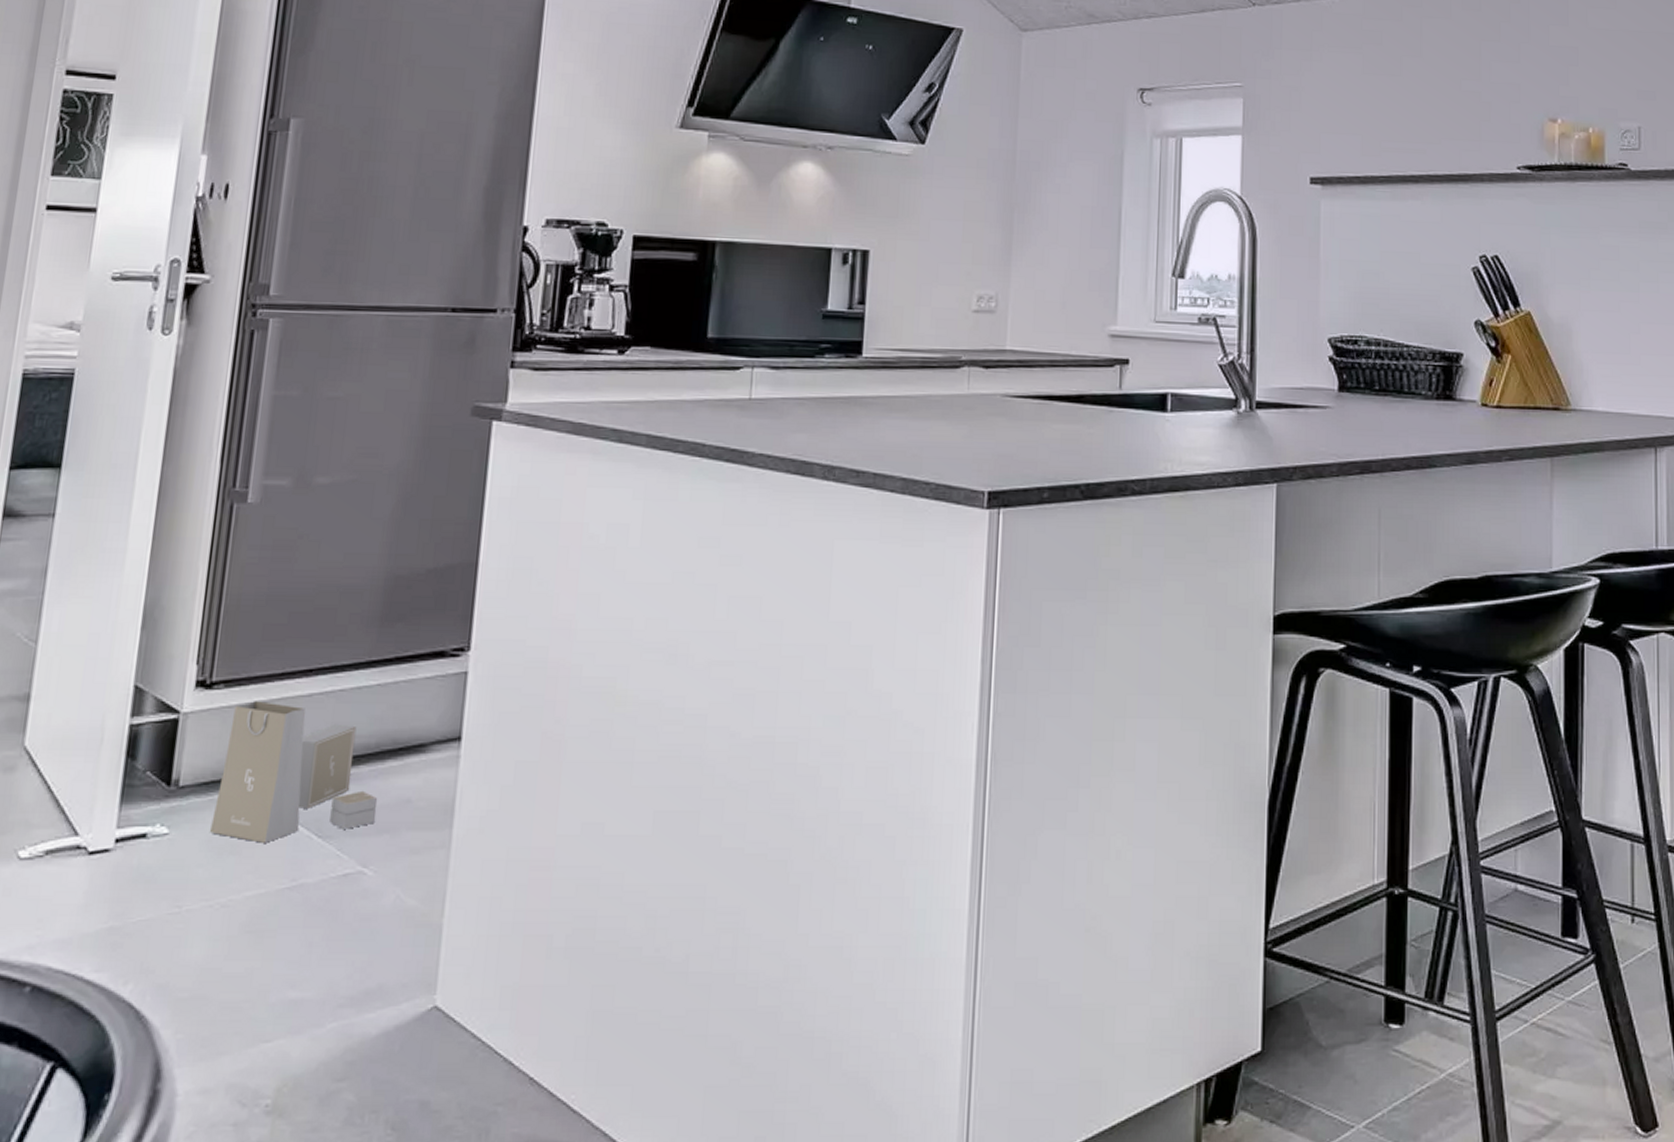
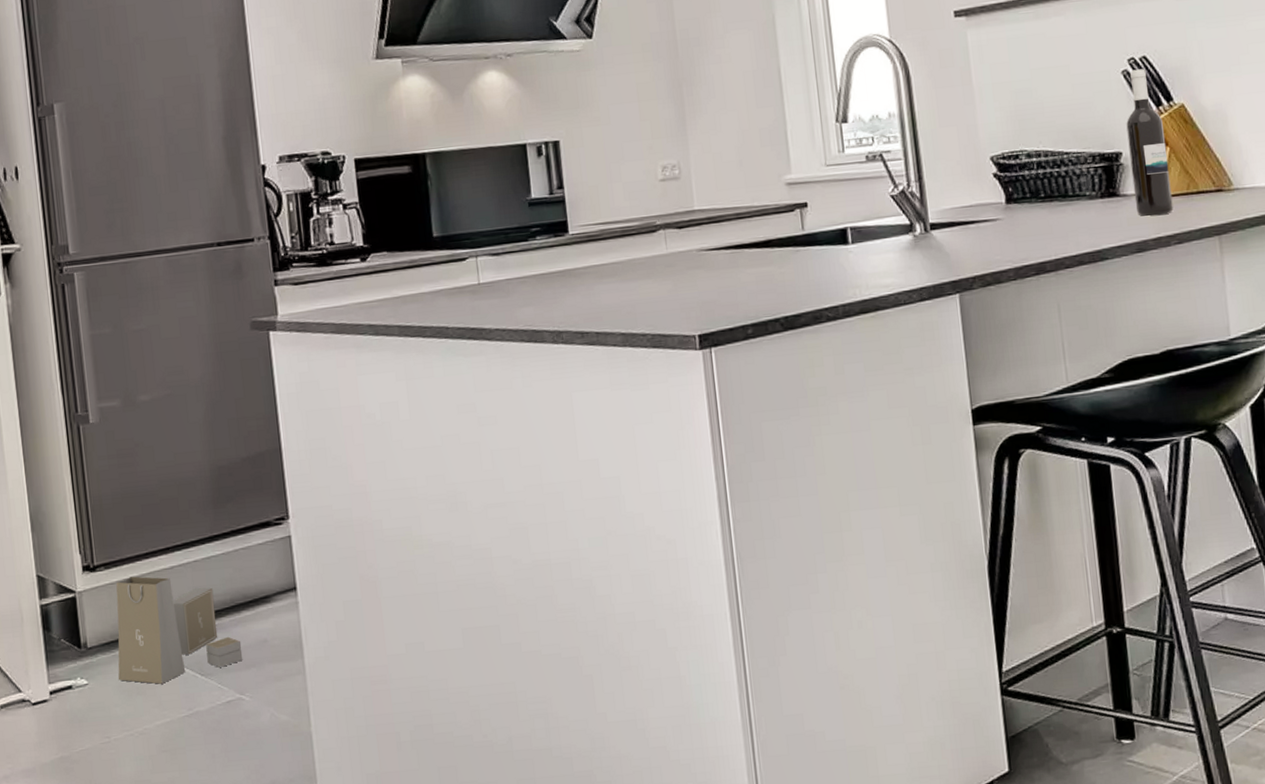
wine bottle: none [1470,268,1508,426] -> present [1126,68,1174,216]

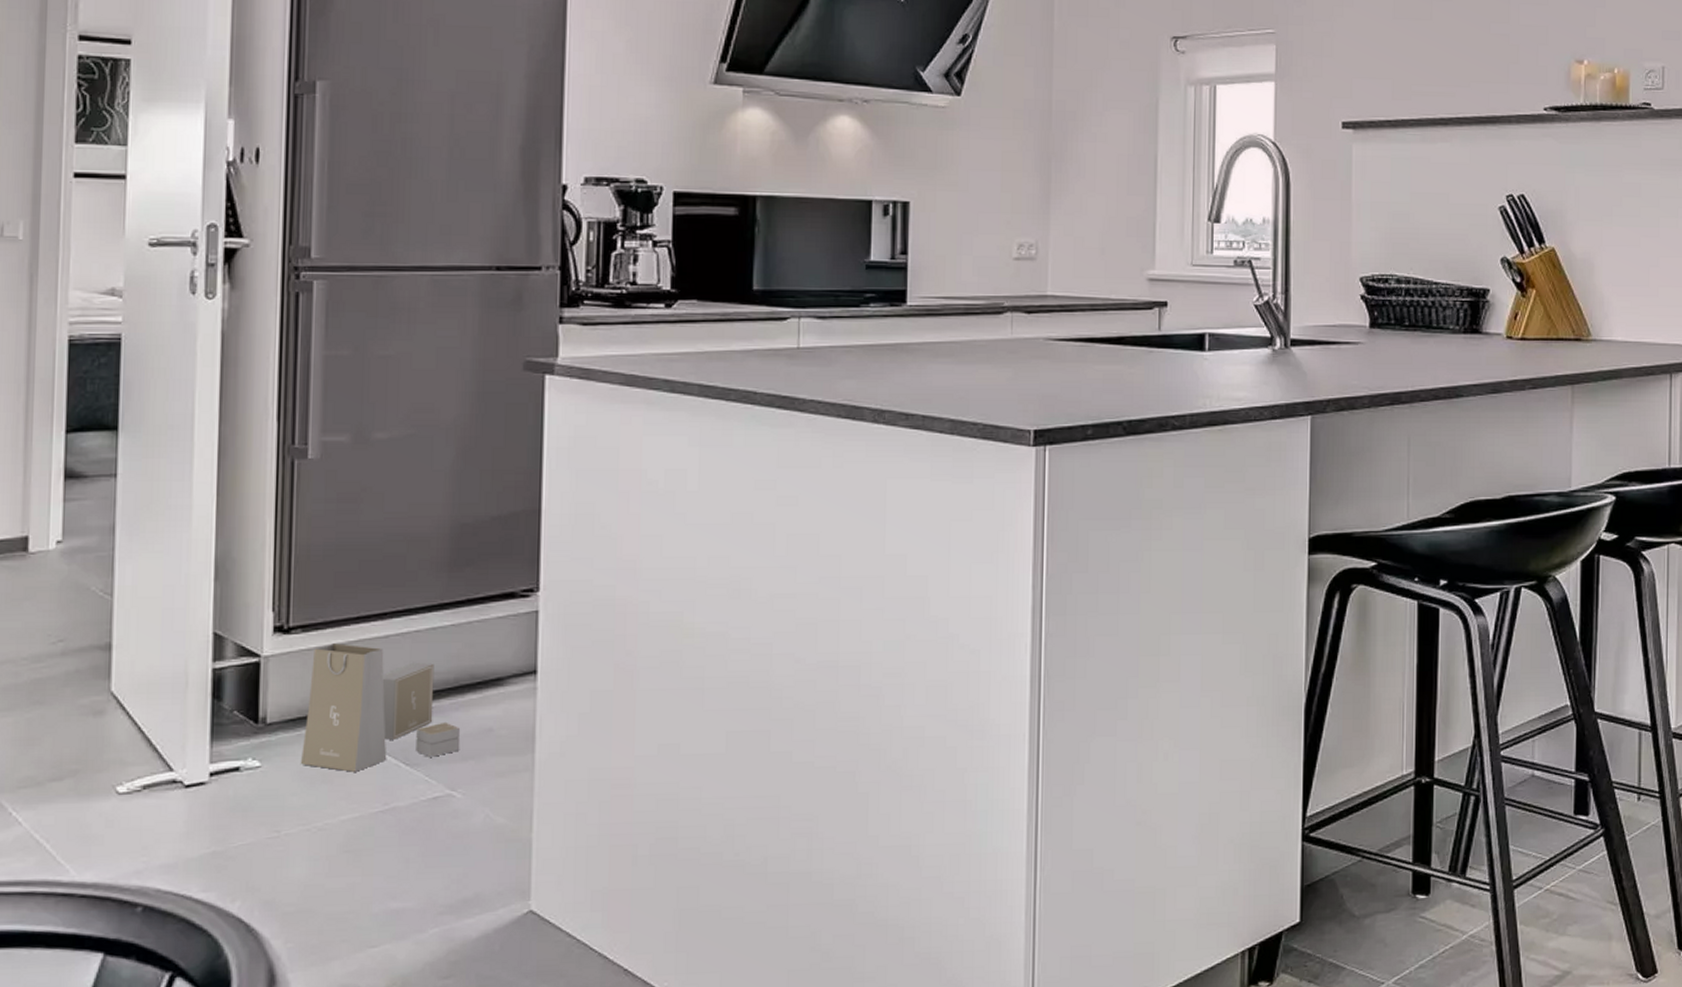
wine bottle: present [1126,68,1174,216] -> none [1496,207,1533,357]

